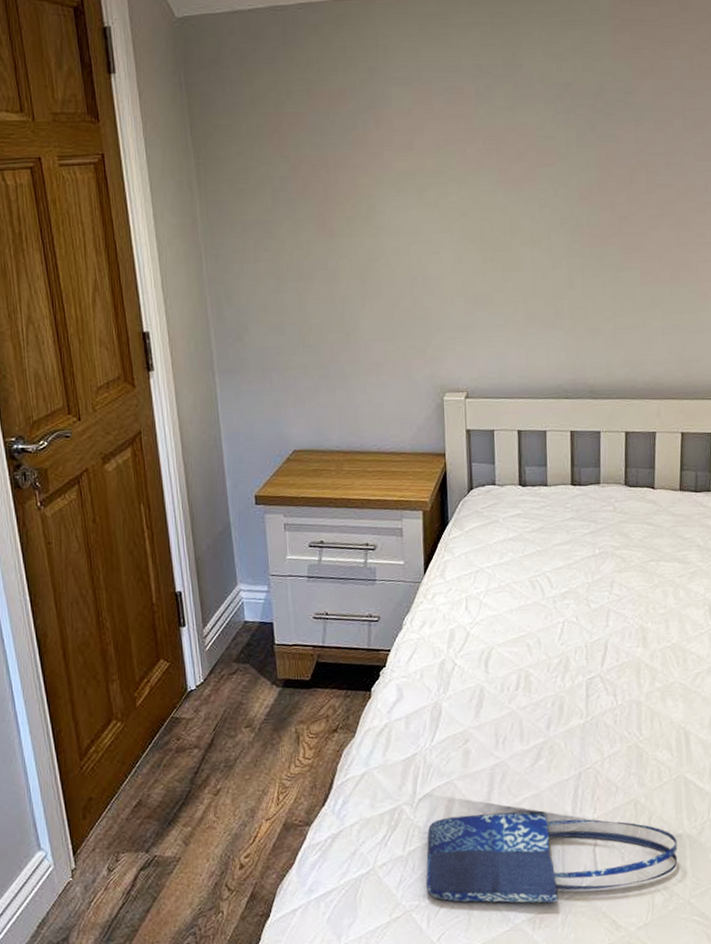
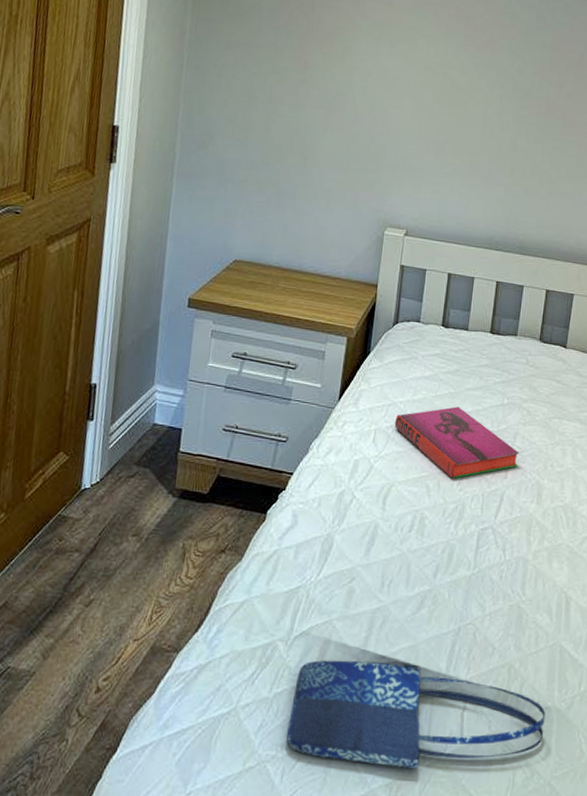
hardback book: none [485,563,618,635] -> present [394,406,519,479]

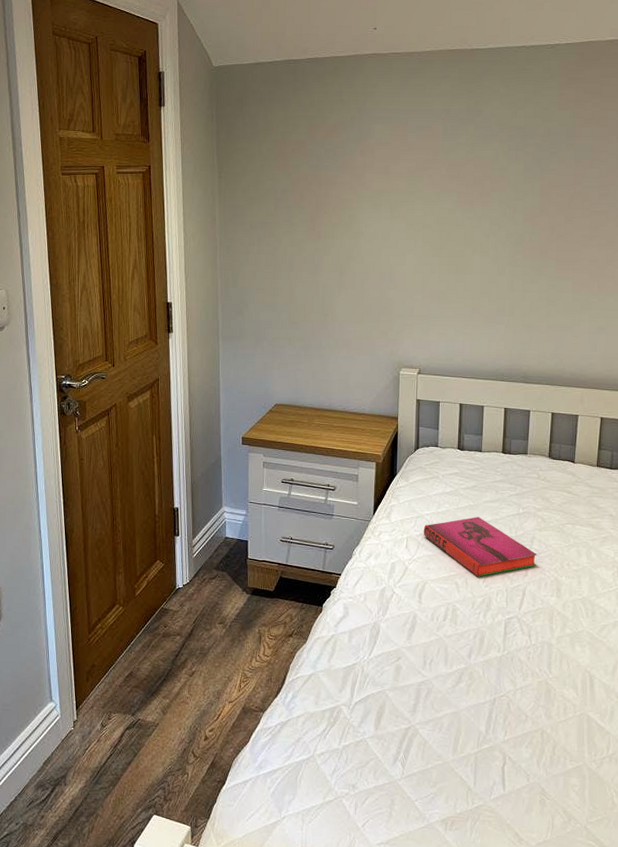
shopping bag: present [286,660,546,769] -> none [356,721,578,810]

